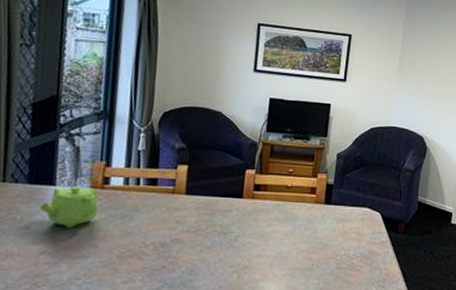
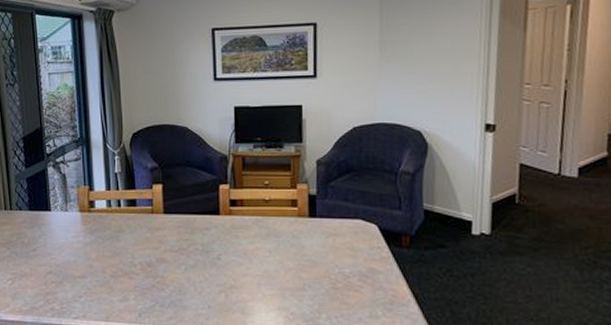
teapot: present [39,186,100,228] -> none [41,211,90,250]

